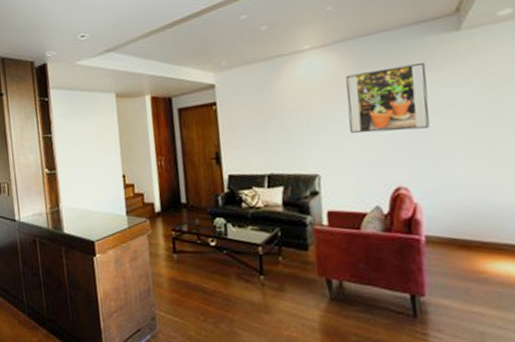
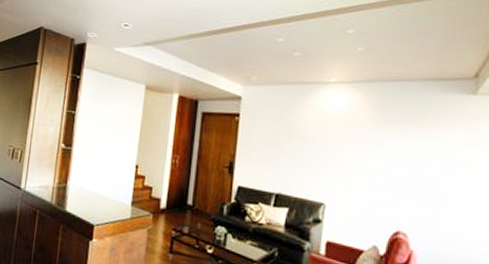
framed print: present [346,63,430,133] -> none [361,114,440,180]

